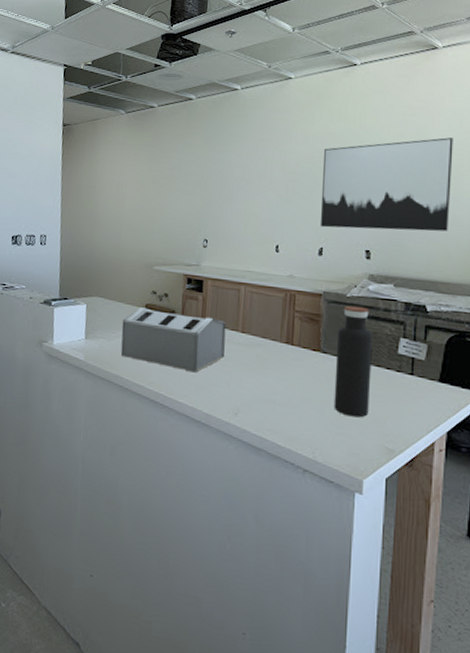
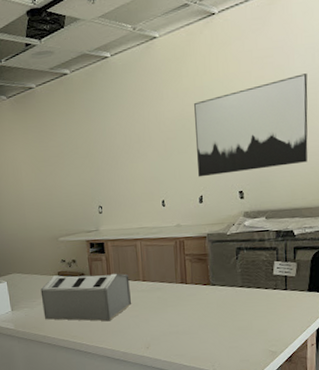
water bottle: present [333,305,373,418] -> none [222,241,254,333]

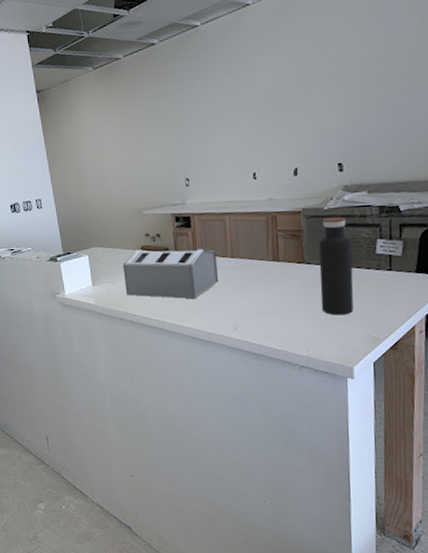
wall art: present [194,73,308,177] -> none [289,38,416,149]
water bottle: none [222,241,254,333] -> present [318,216,354,316]

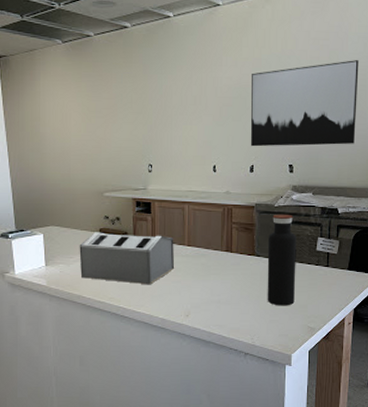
wall art: none [289,38,416,149] -> present [250,60,359,147]

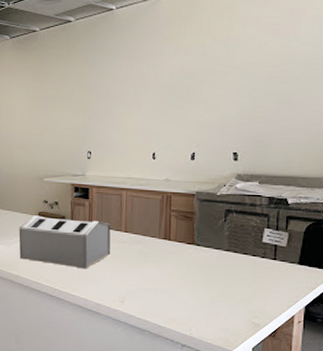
wall art: present [250,60,359,147] -> none [192,44,313,134]
water bottle: present [267,214,296,306] -> none [207,203,240,299]

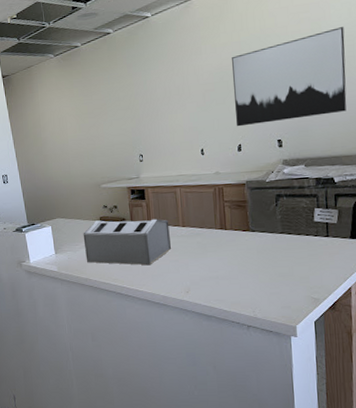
wall art: none [192,44,313,134] -> present [232,27,347,127]

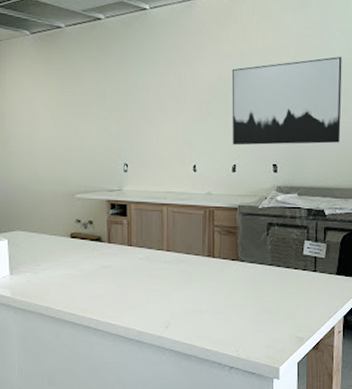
toaster: present [83,218,172,266] -> none [48,237,153,294]

